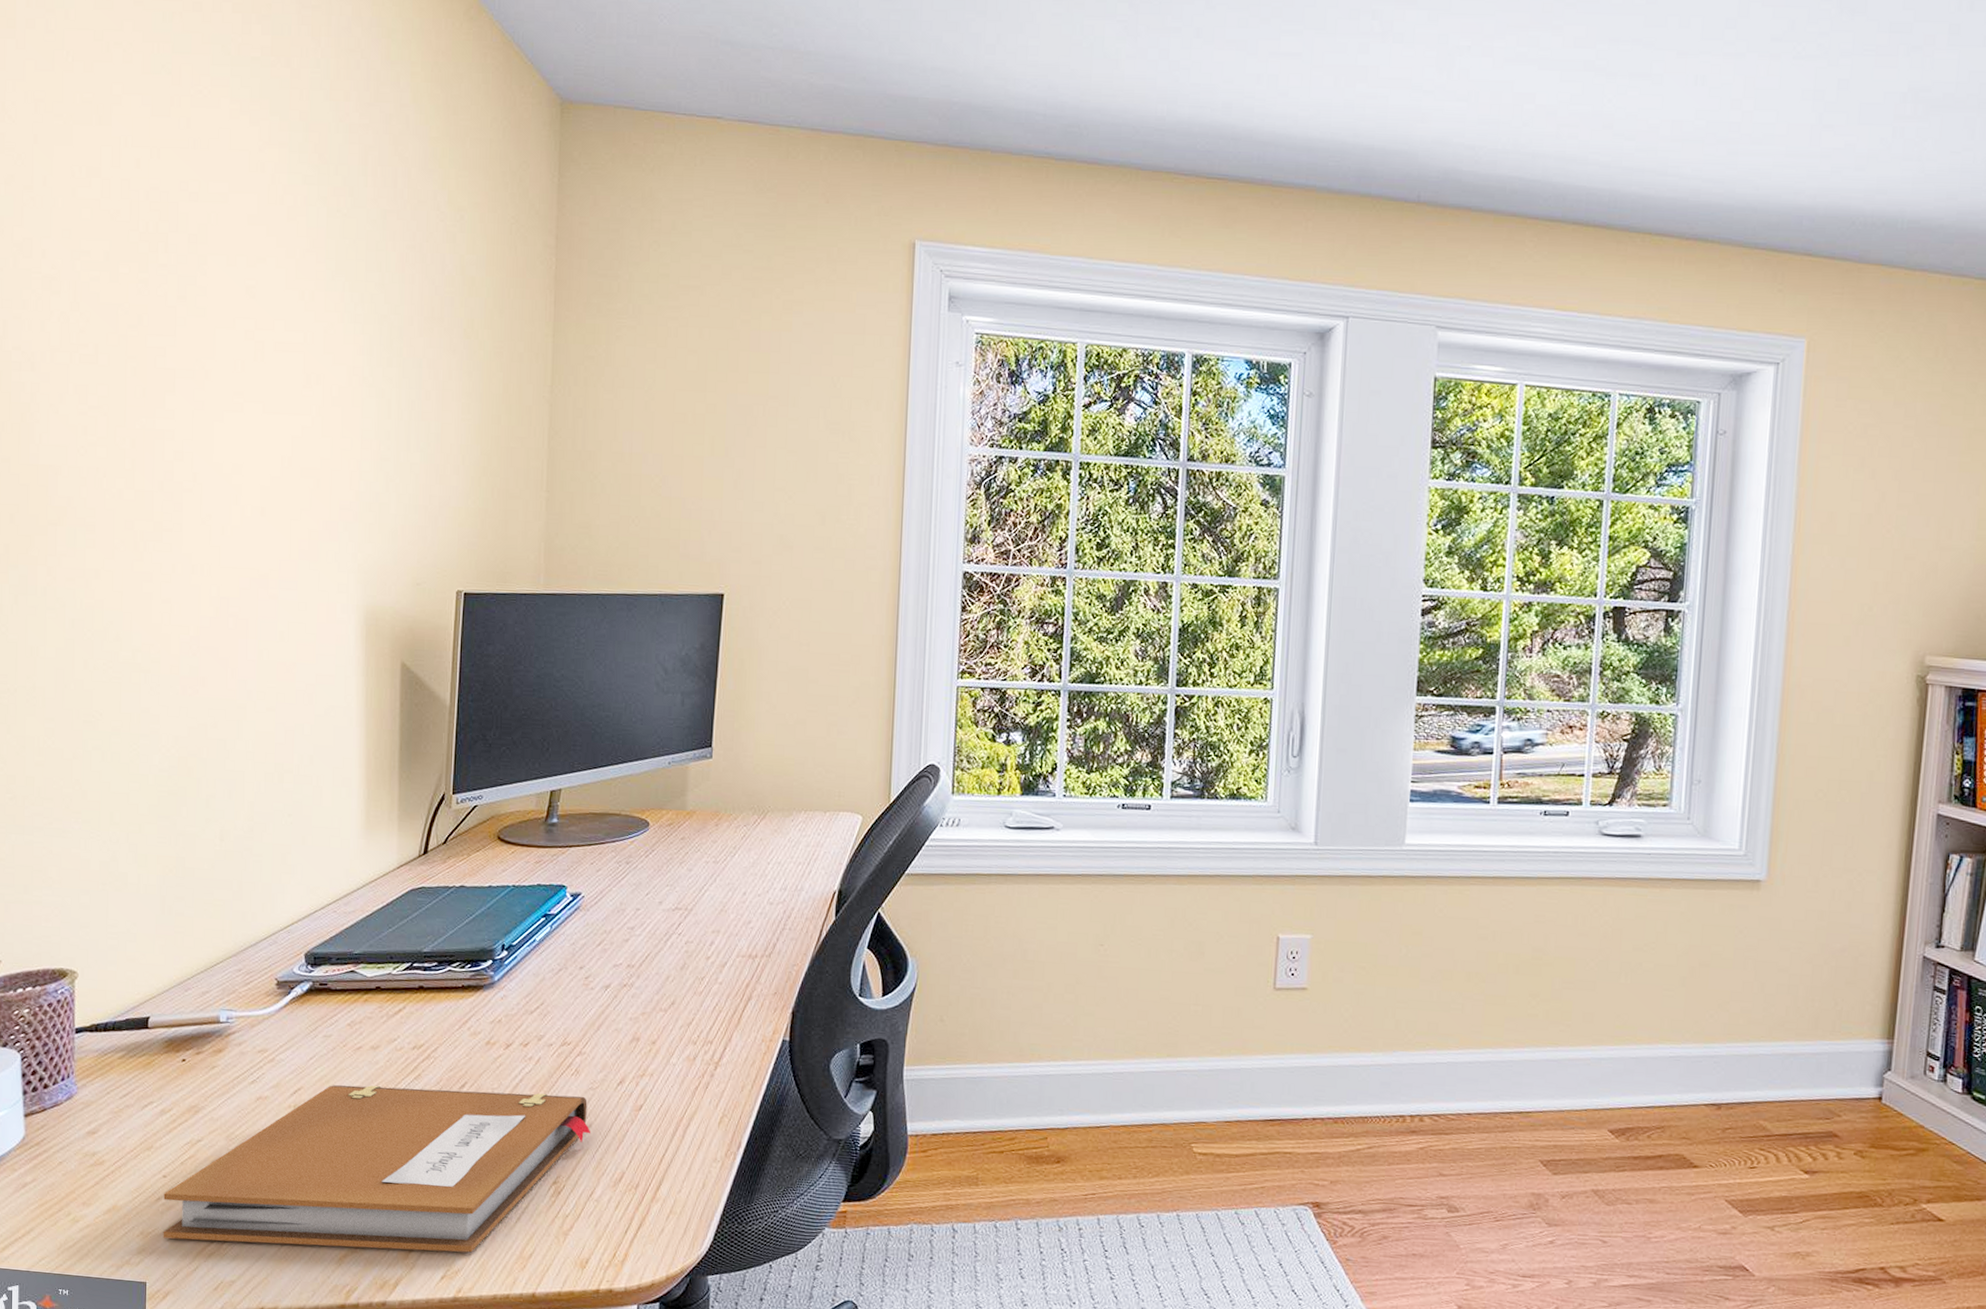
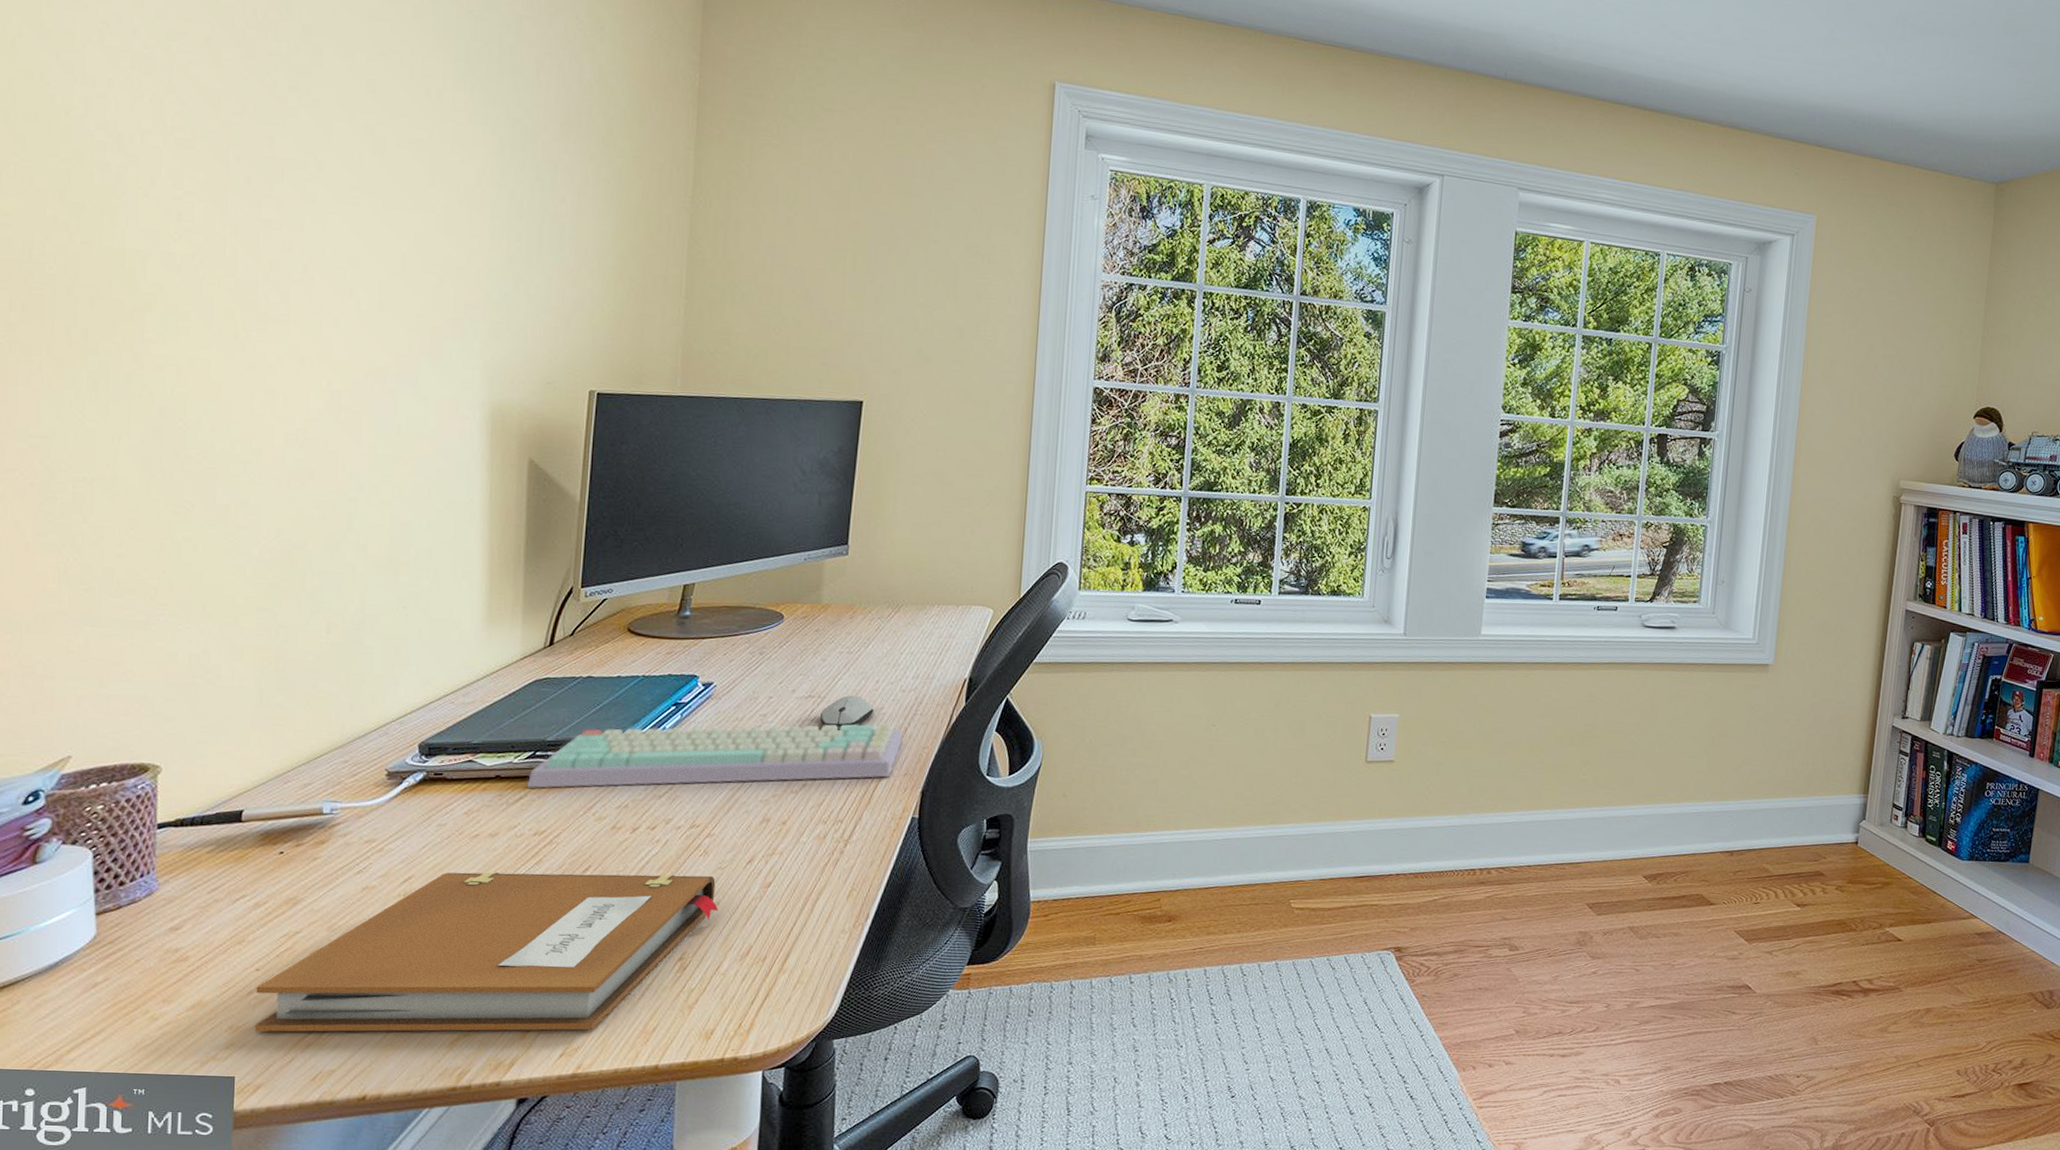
keyboard: none [406,938,772,1001] -> present [527,724,904,789]
computer mouse: none [688,907,742,945] -> present [820,695,874,730]

